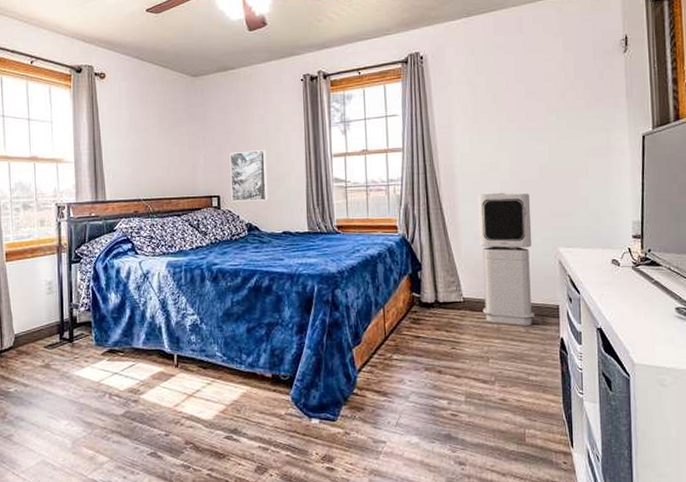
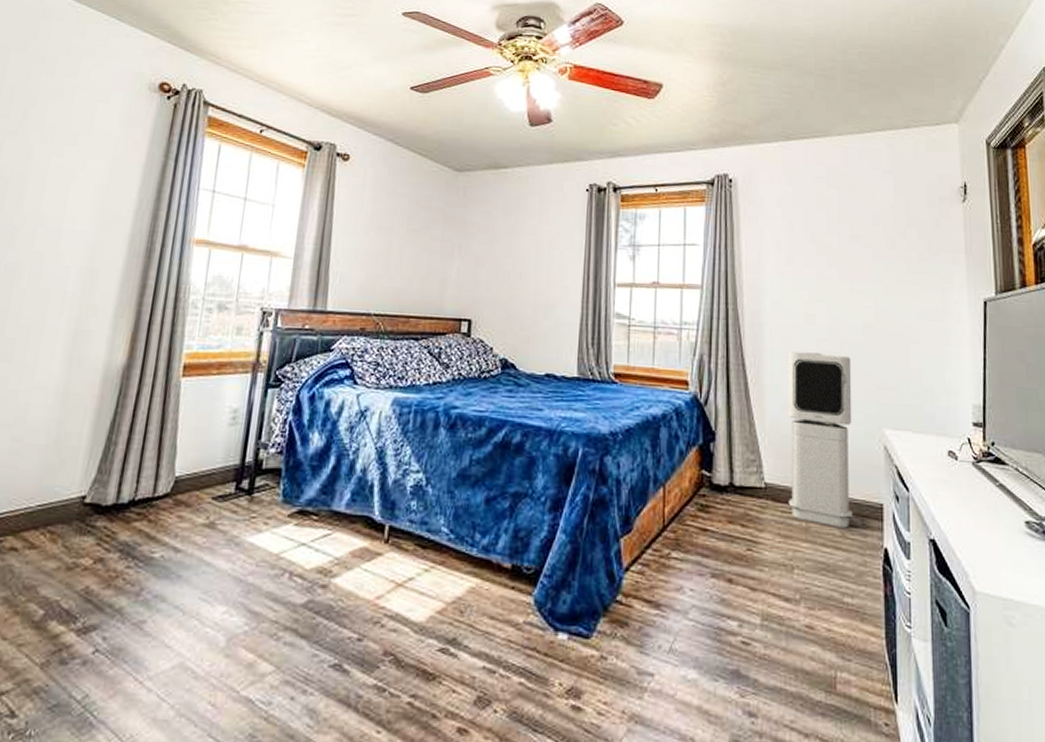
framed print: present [229,150,269,202] -> none [485,267,535,332]

